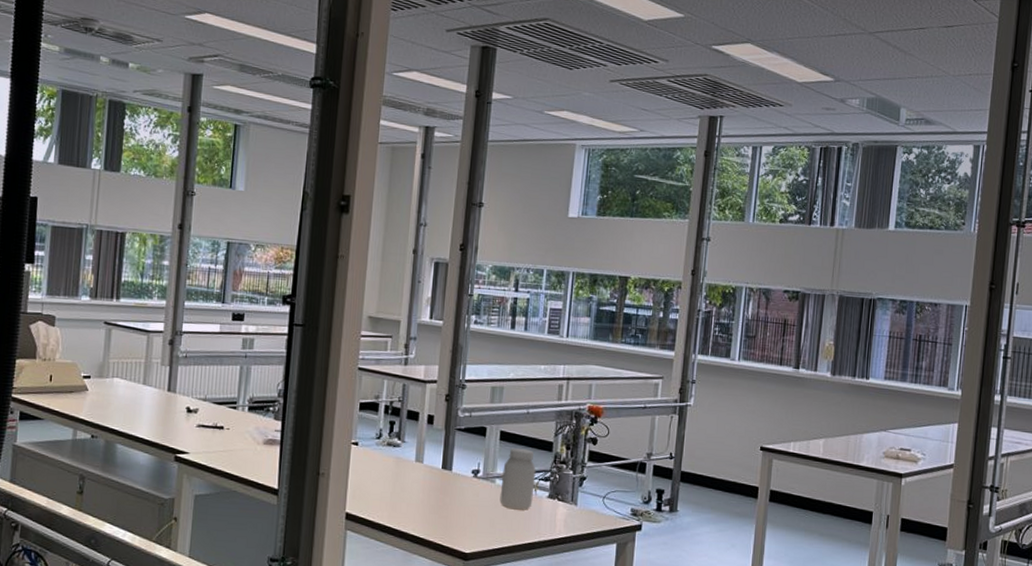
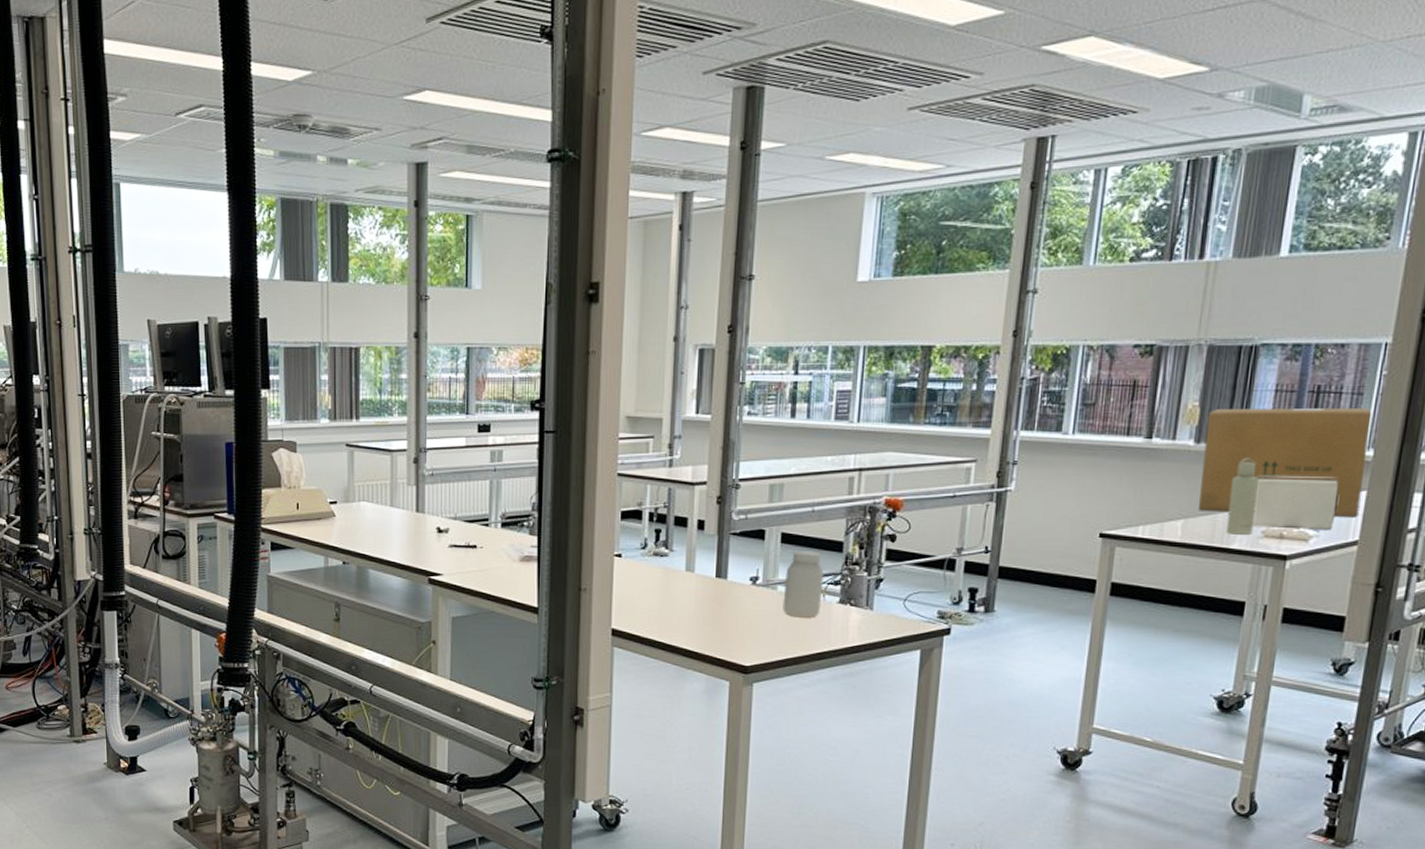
box: none [836,348,959,445] -> present [1198,408,1372,518]
bottle: none [857,390,879,455] -> present [1226,458,1259,535]
box: none [876,405,939,455] -> present [1252,475,1340,531]

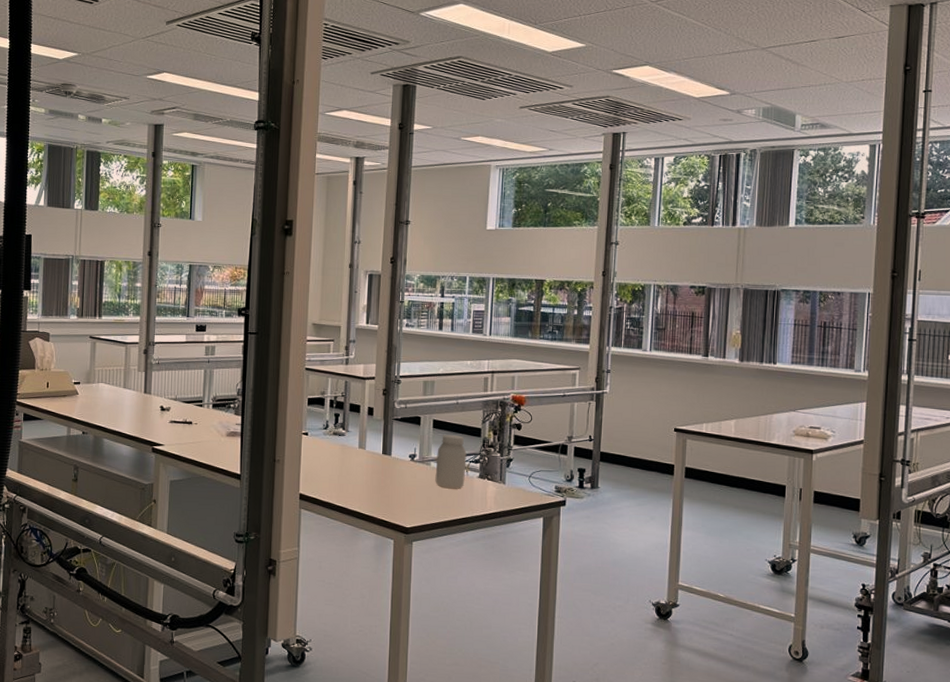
box: present [1198,408,1372,518] -> none [746,336,864,423]
bottle: present [1226,458,1259,535] -> none [767,374,788,433]
box: present [1252,475,1340,531] -> none [786,387,847,432]

